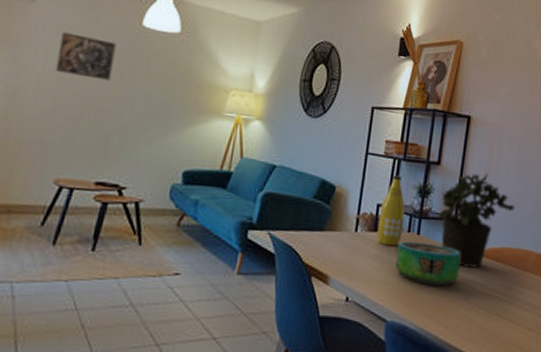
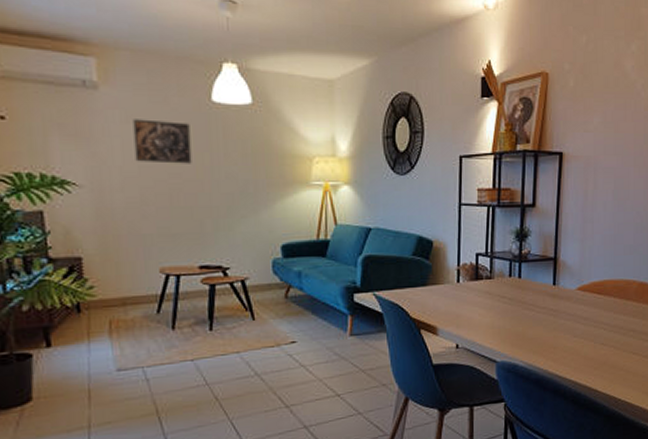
bottle: present [377,175,406,246] -> none [479,223,505,292]
decorative bowl: present [395,241,461,286] -> none [500,285,563,325]
potted plant: present [439,172,515,269] -> none [538,208,614,305]

